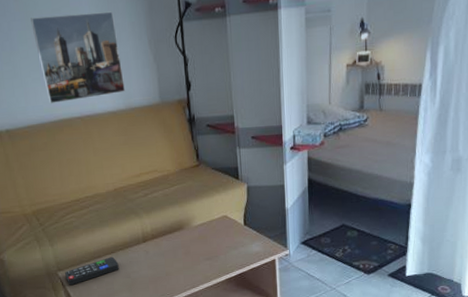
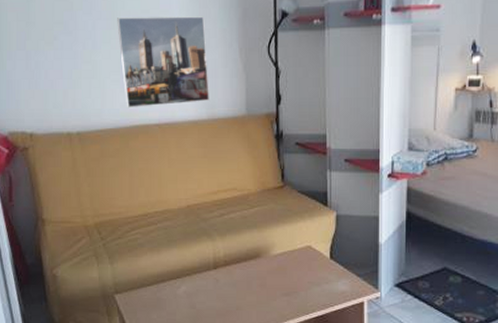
remote control: present [65,257,119,286] -> none [122,282,184,312]

